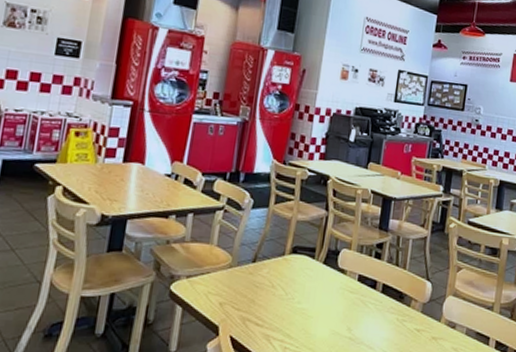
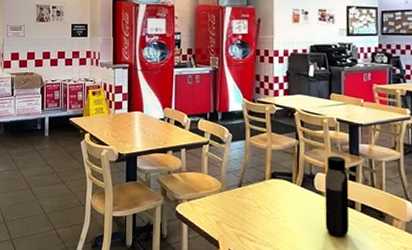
water bottle: none [342,230,374,320] -> present [324,155,350,237]

